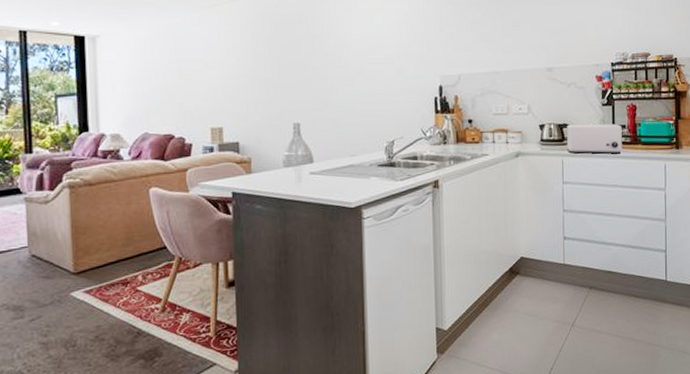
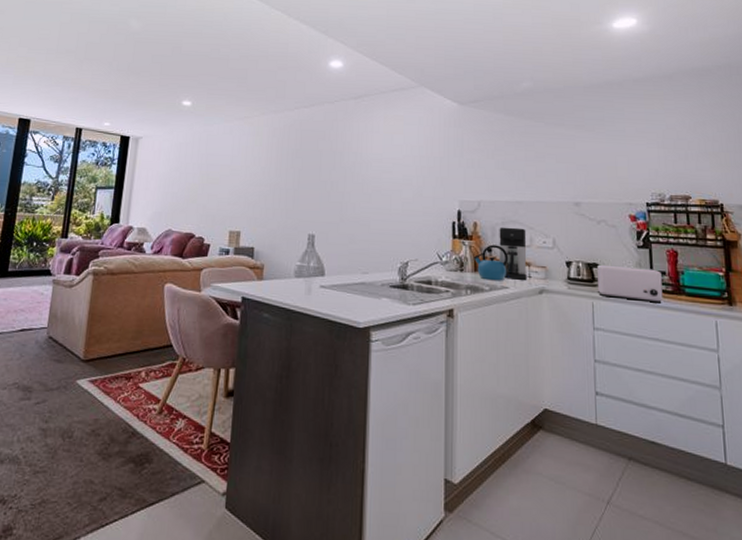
kettle: none [455,115,488,150] -> present [473,244,509,281]
coffee maker: none [478,97,505,147] -> present [499,227,527,281]

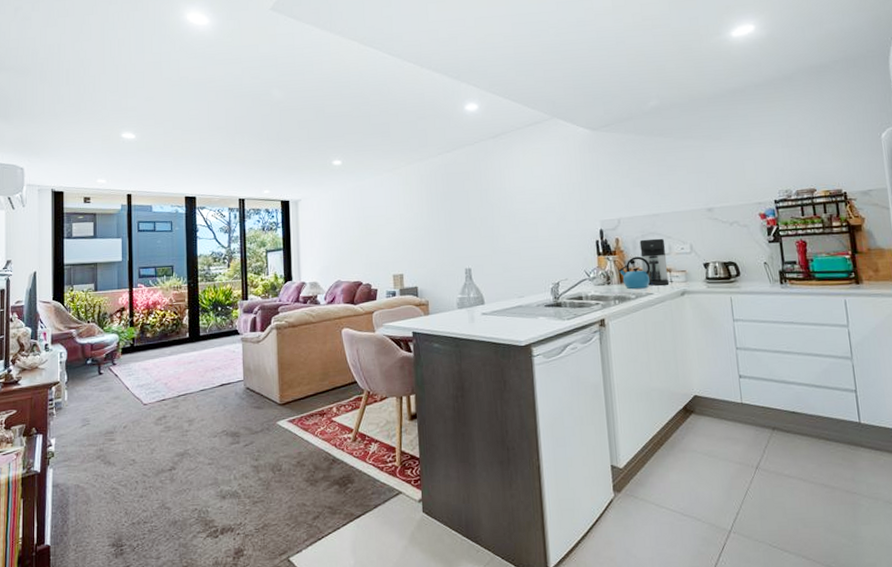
toaster: present [597,264,664,305] -> none [733,260,795,292]

